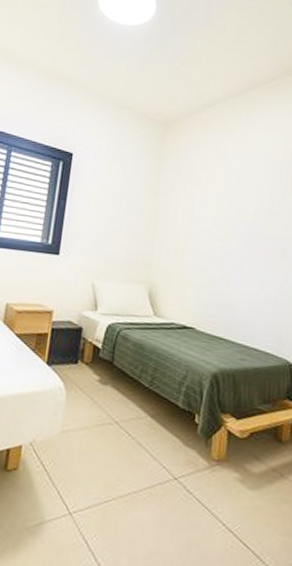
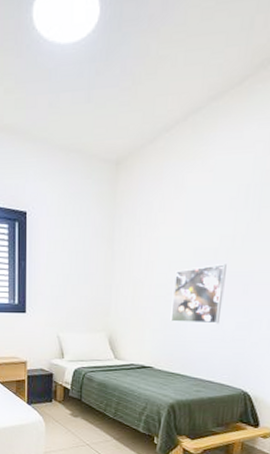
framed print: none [213,227,266,287] -> present [170,264,227,324]

